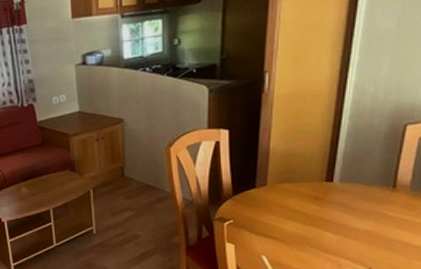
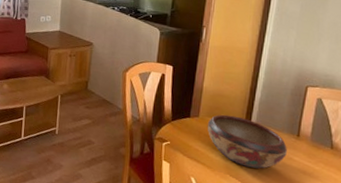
decorative bowl: none [277,176,380,233] -> present [207,114,287,169]

